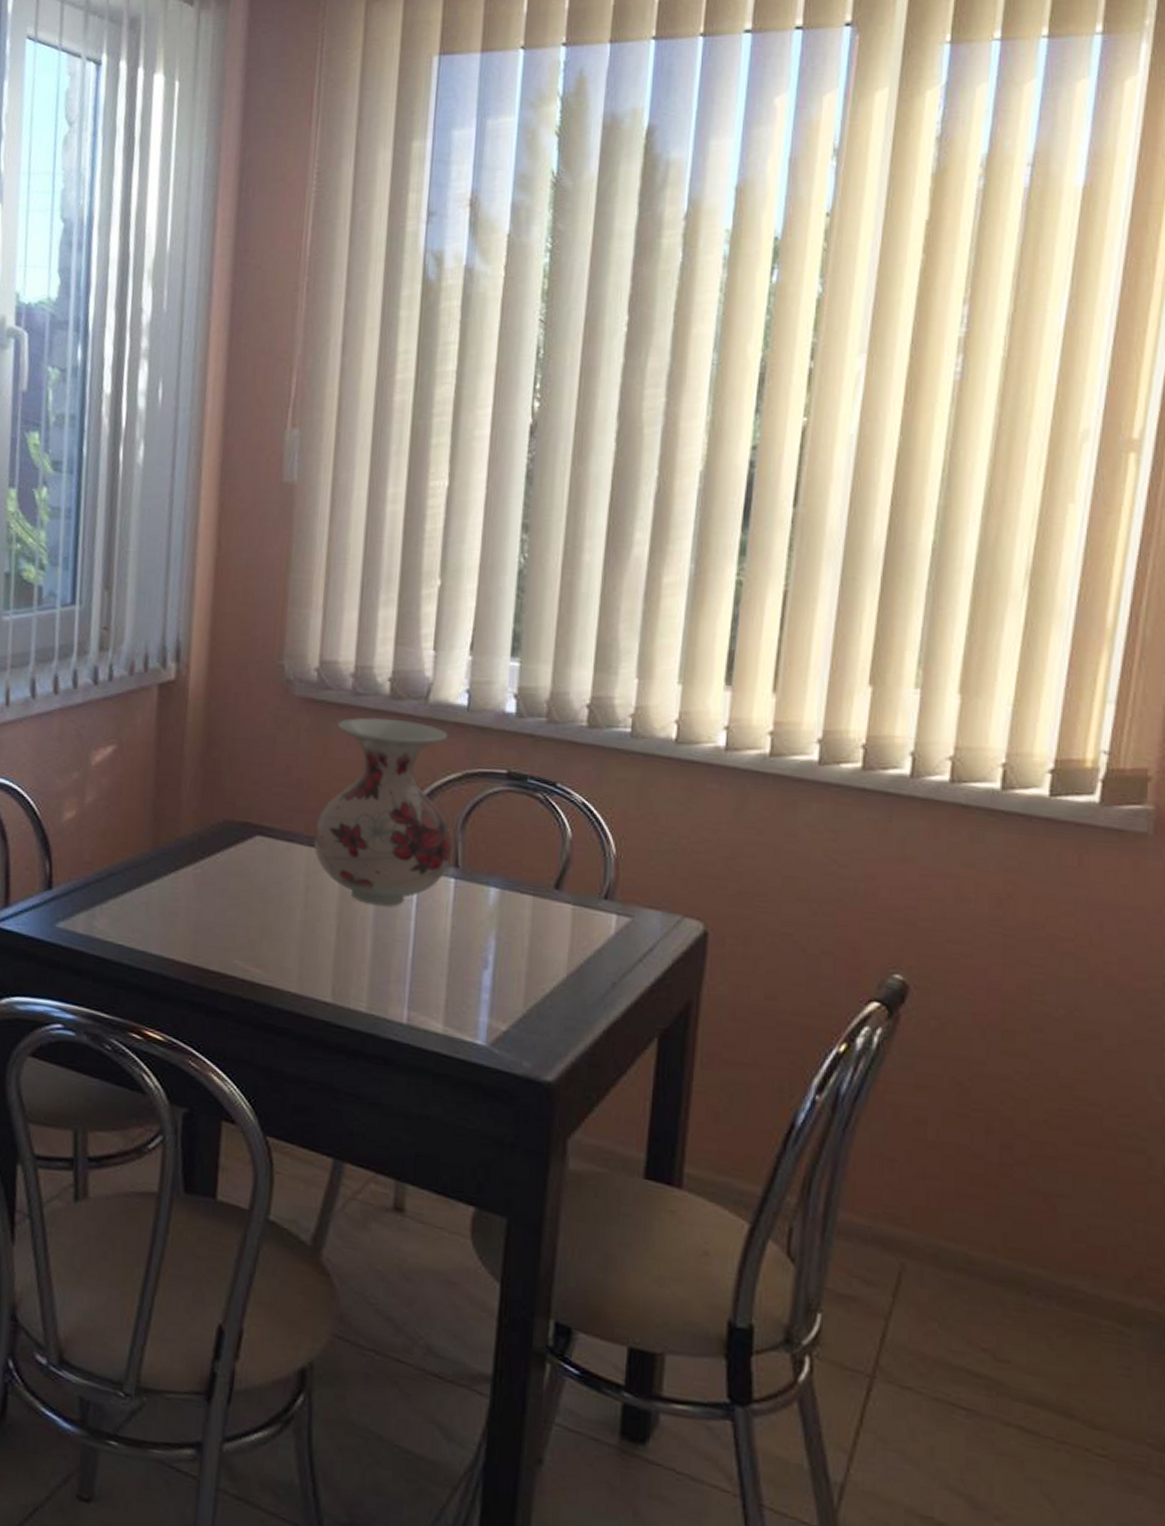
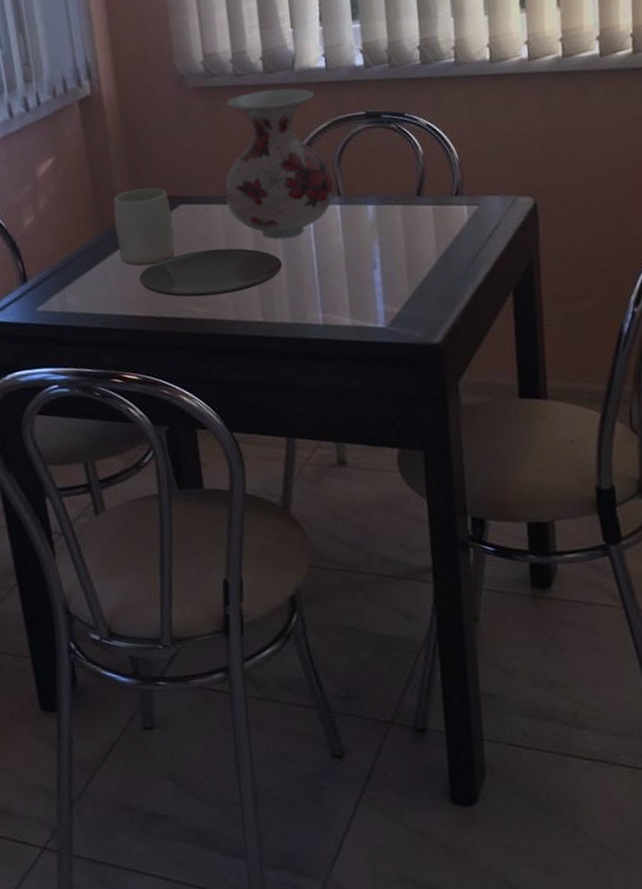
mug: none [169,804,245,901] -> present [113,187,175,265]
plate: none [188,896,370,959] -> present [139,248,283,297]

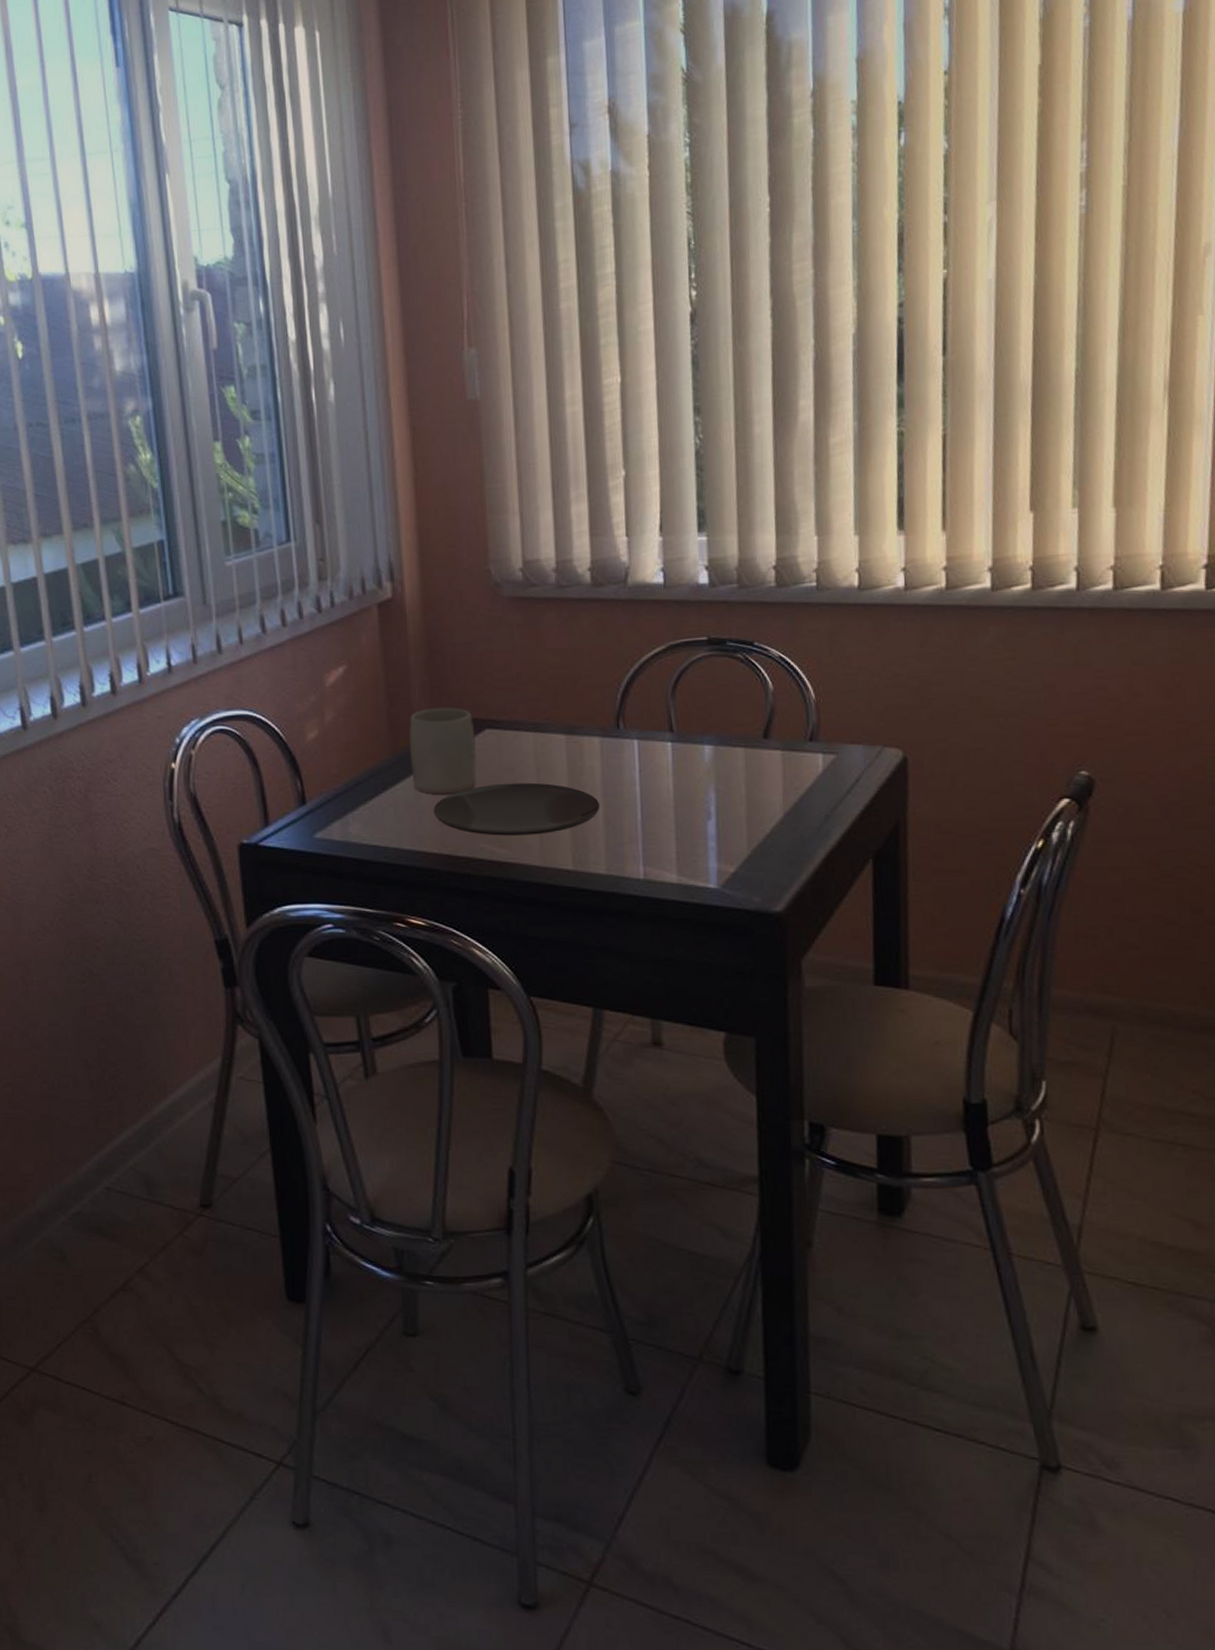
vase: present [224,88,334,239] -> none [538,604,666,776]

